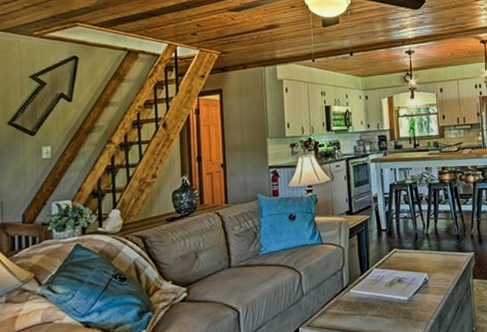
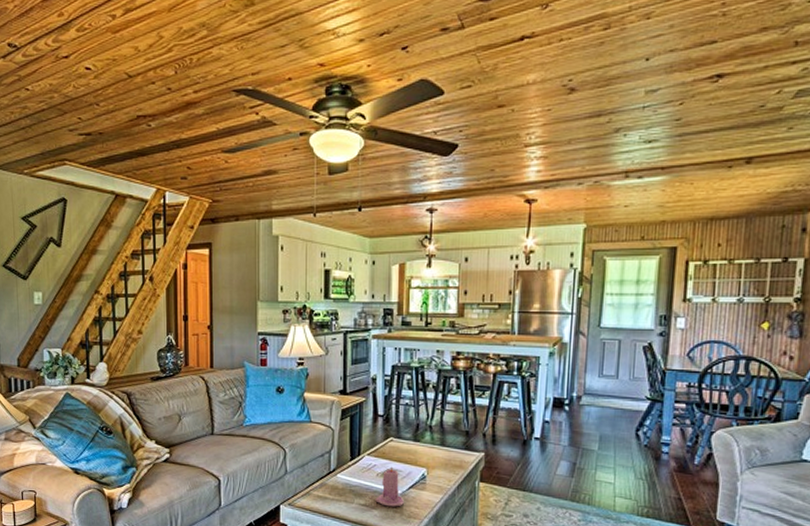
candle: none [386,275,411,314] -> present [375,466,404,507]

